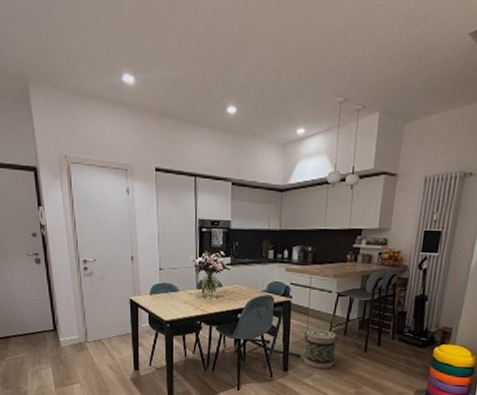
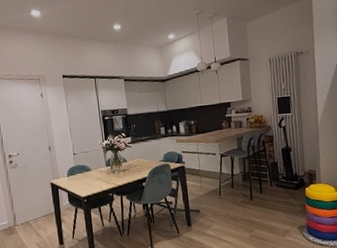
basket: present [304,328,338,369] -> none [200,185,228,220]

